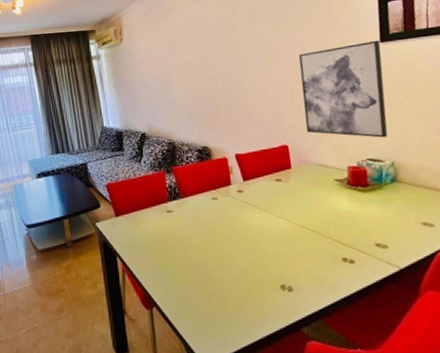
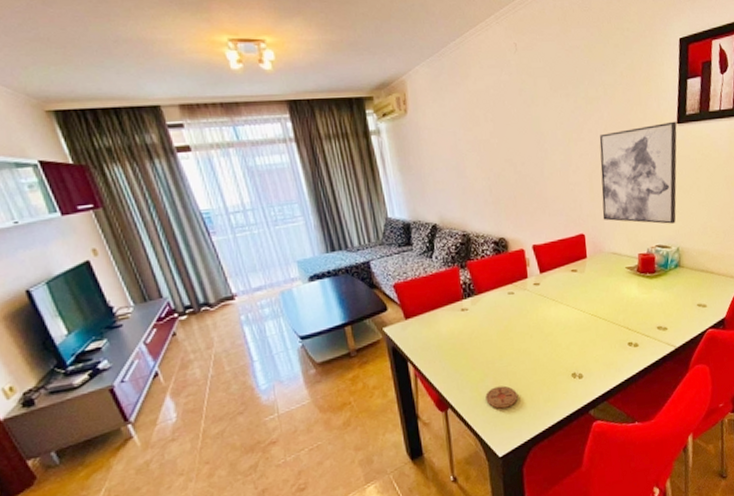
coaster: none [190,290,223,314] -> present [485,385,518,409]

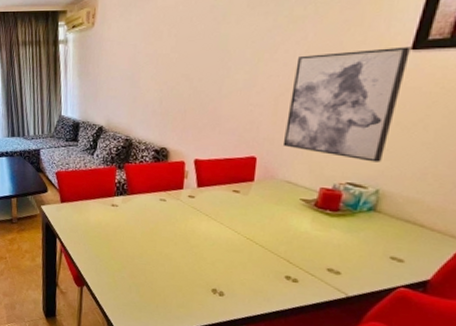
coaster: present [485,385,518,409] -> none [119,279,151,301]

